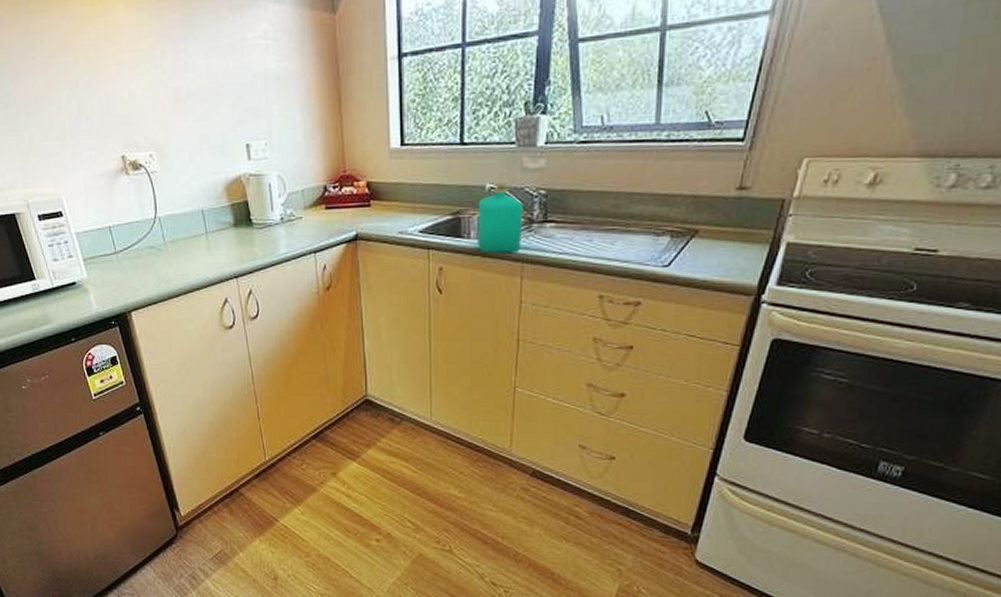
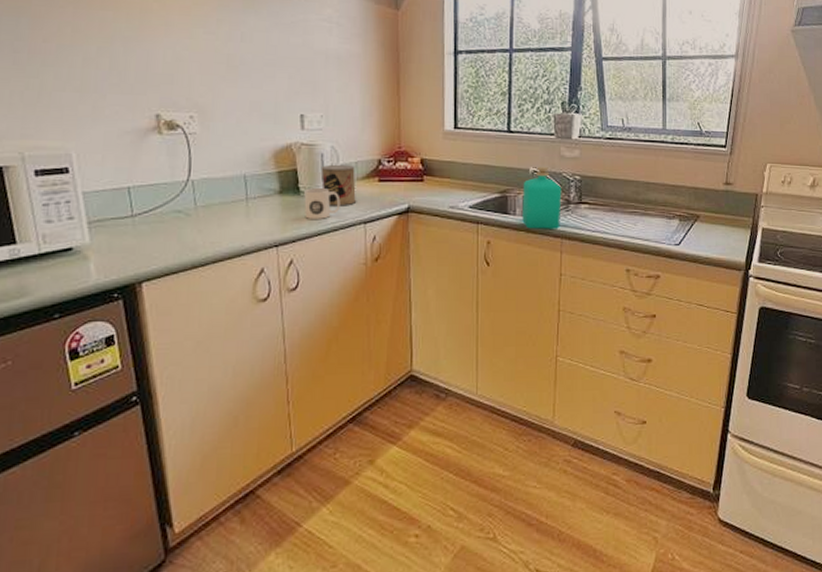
mug: none [256,219,291,250] -> present [304,188,341,219]
tin can: none [269,193,305,237] -> present [321,164,356,206]

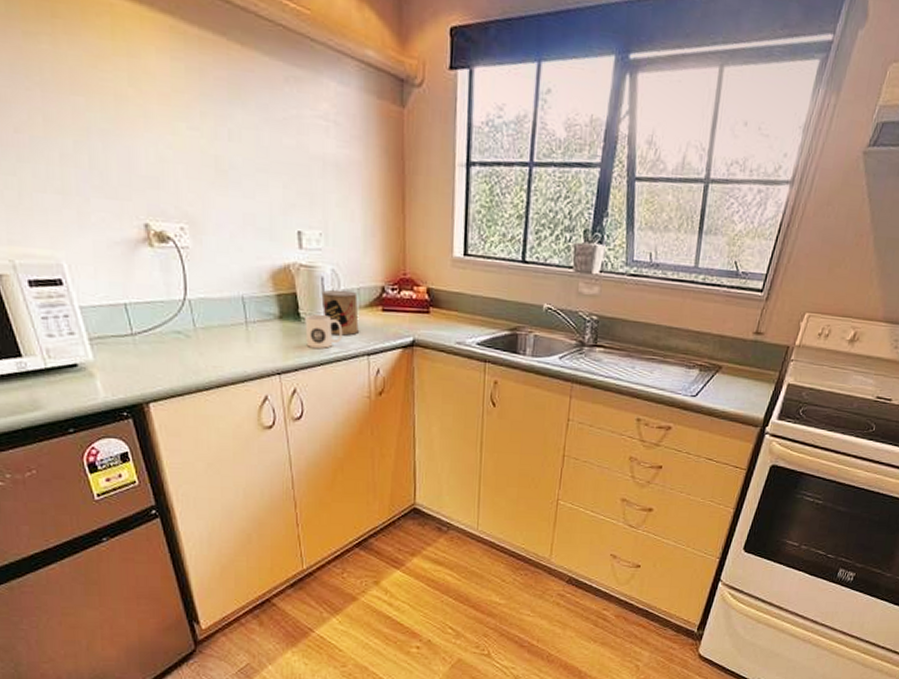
soap bottle: present [522,166,562,229] -> none [532,302,577,373]

